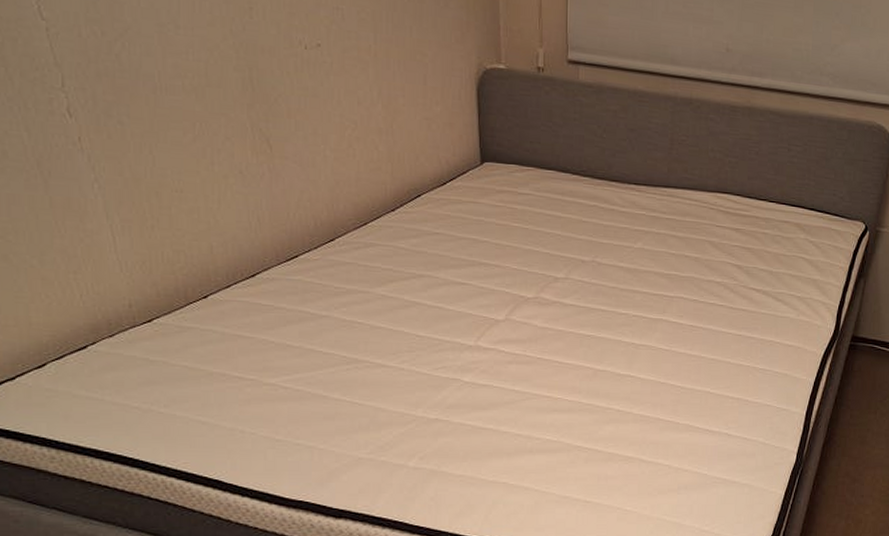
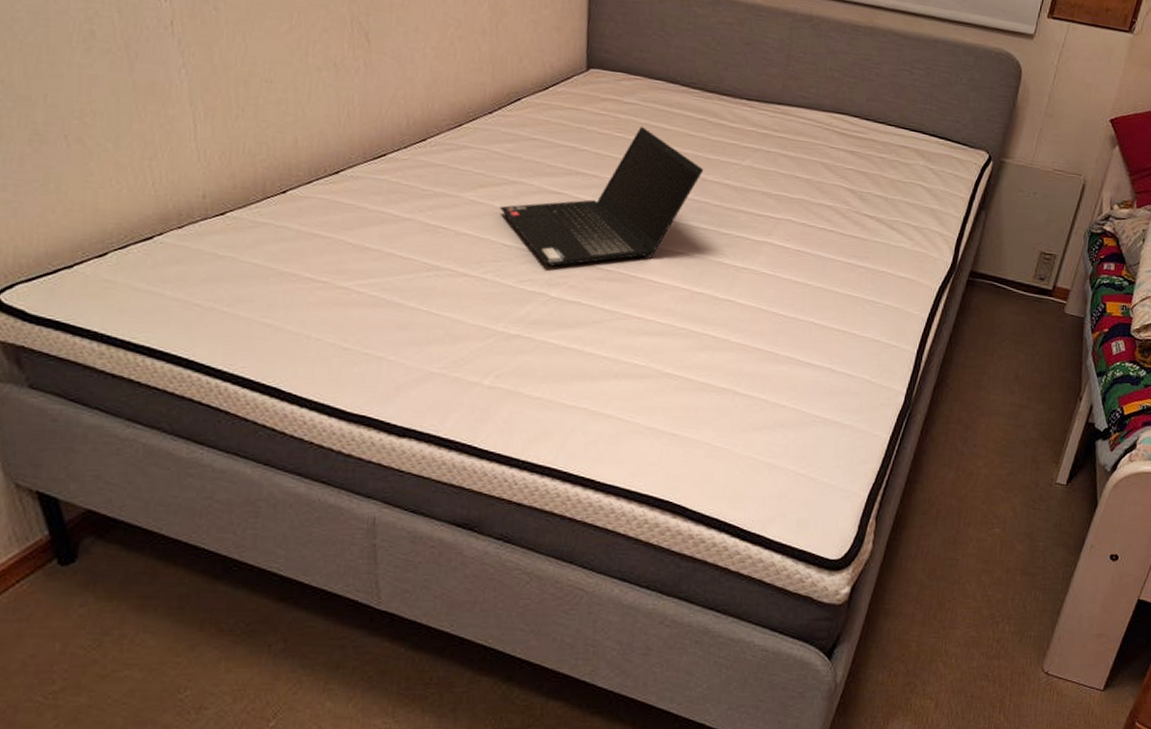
laptop computer: none [409,215,599,353] -> present [499,125,704,267]

